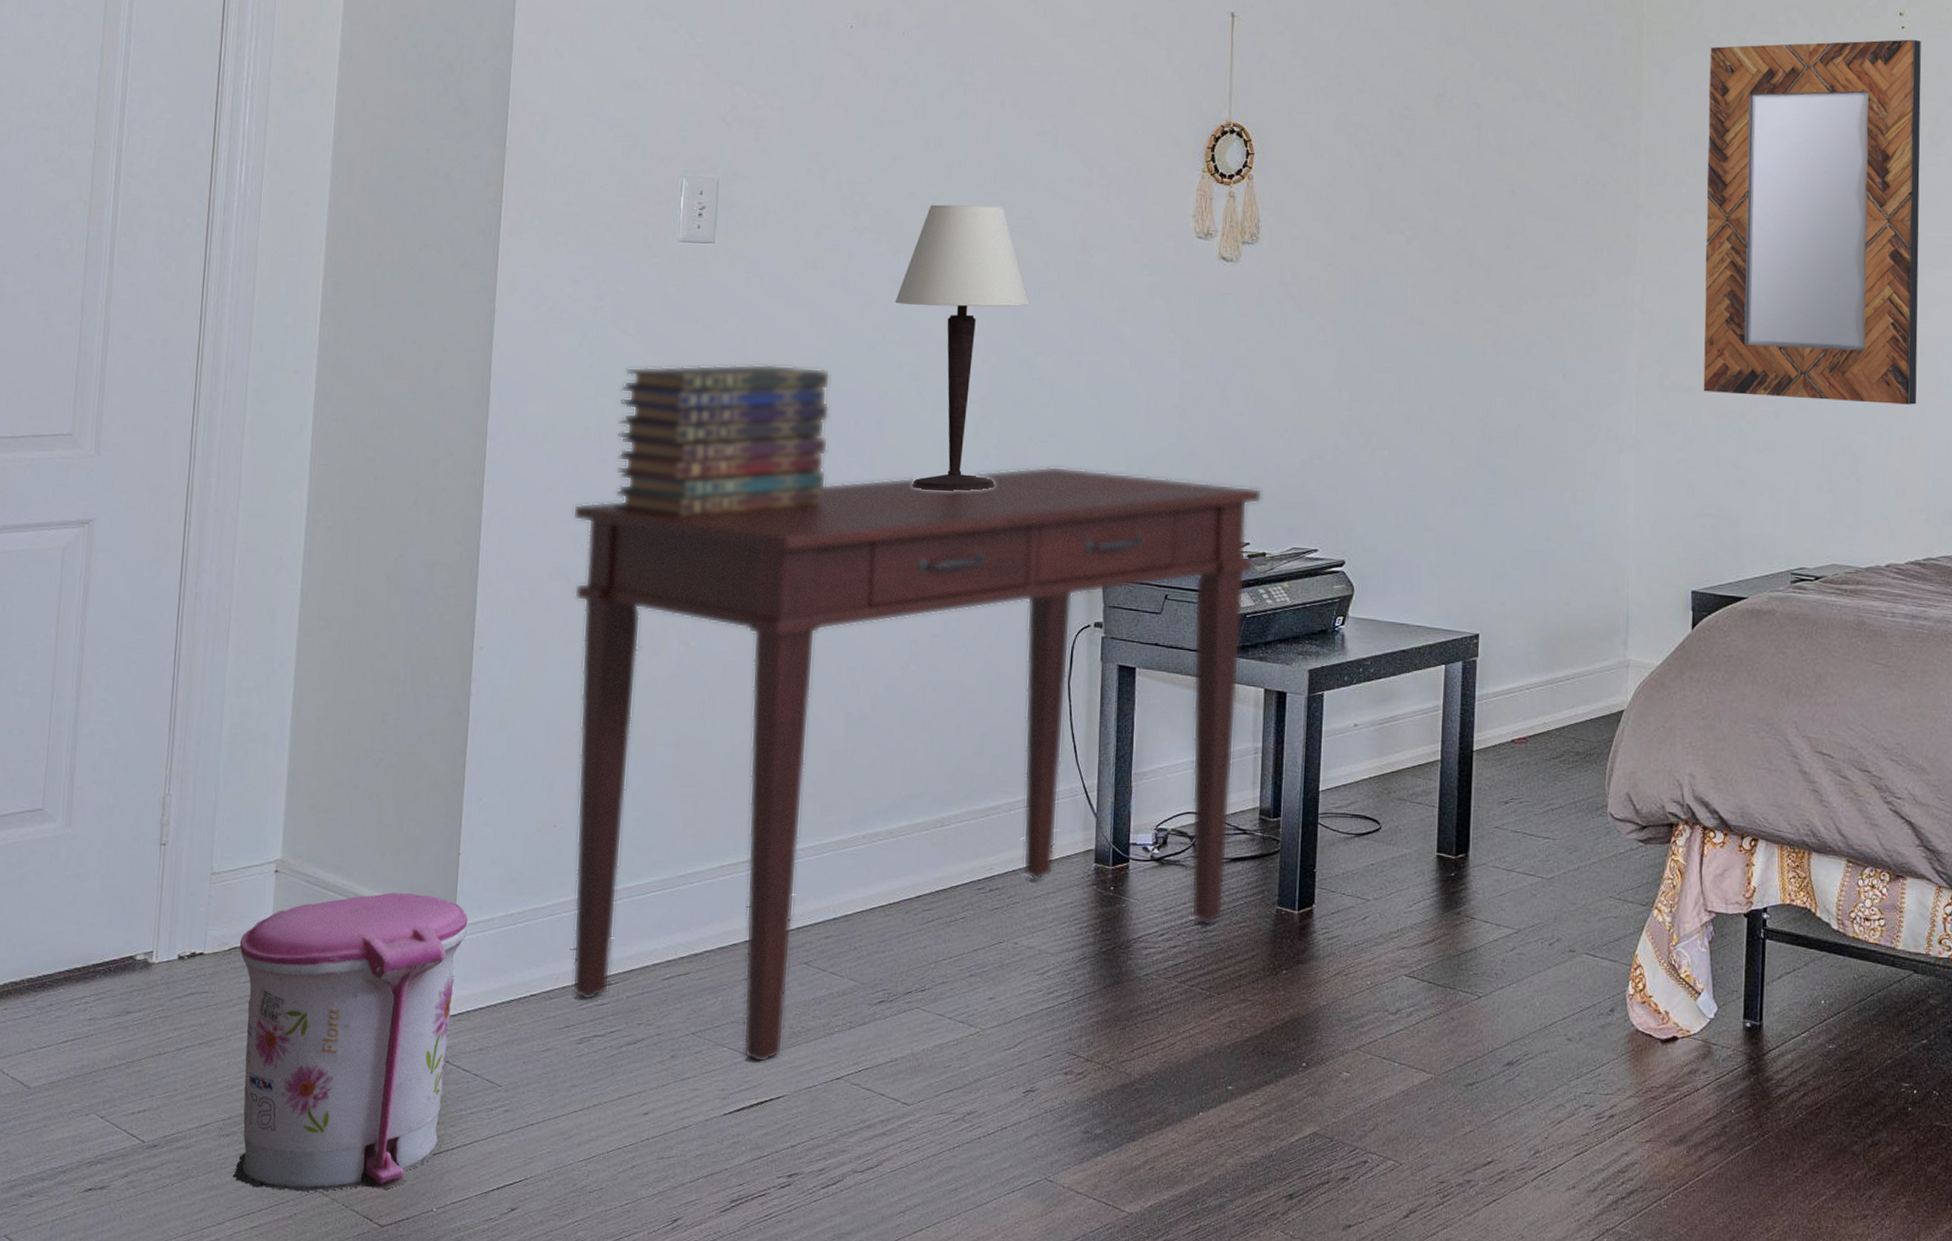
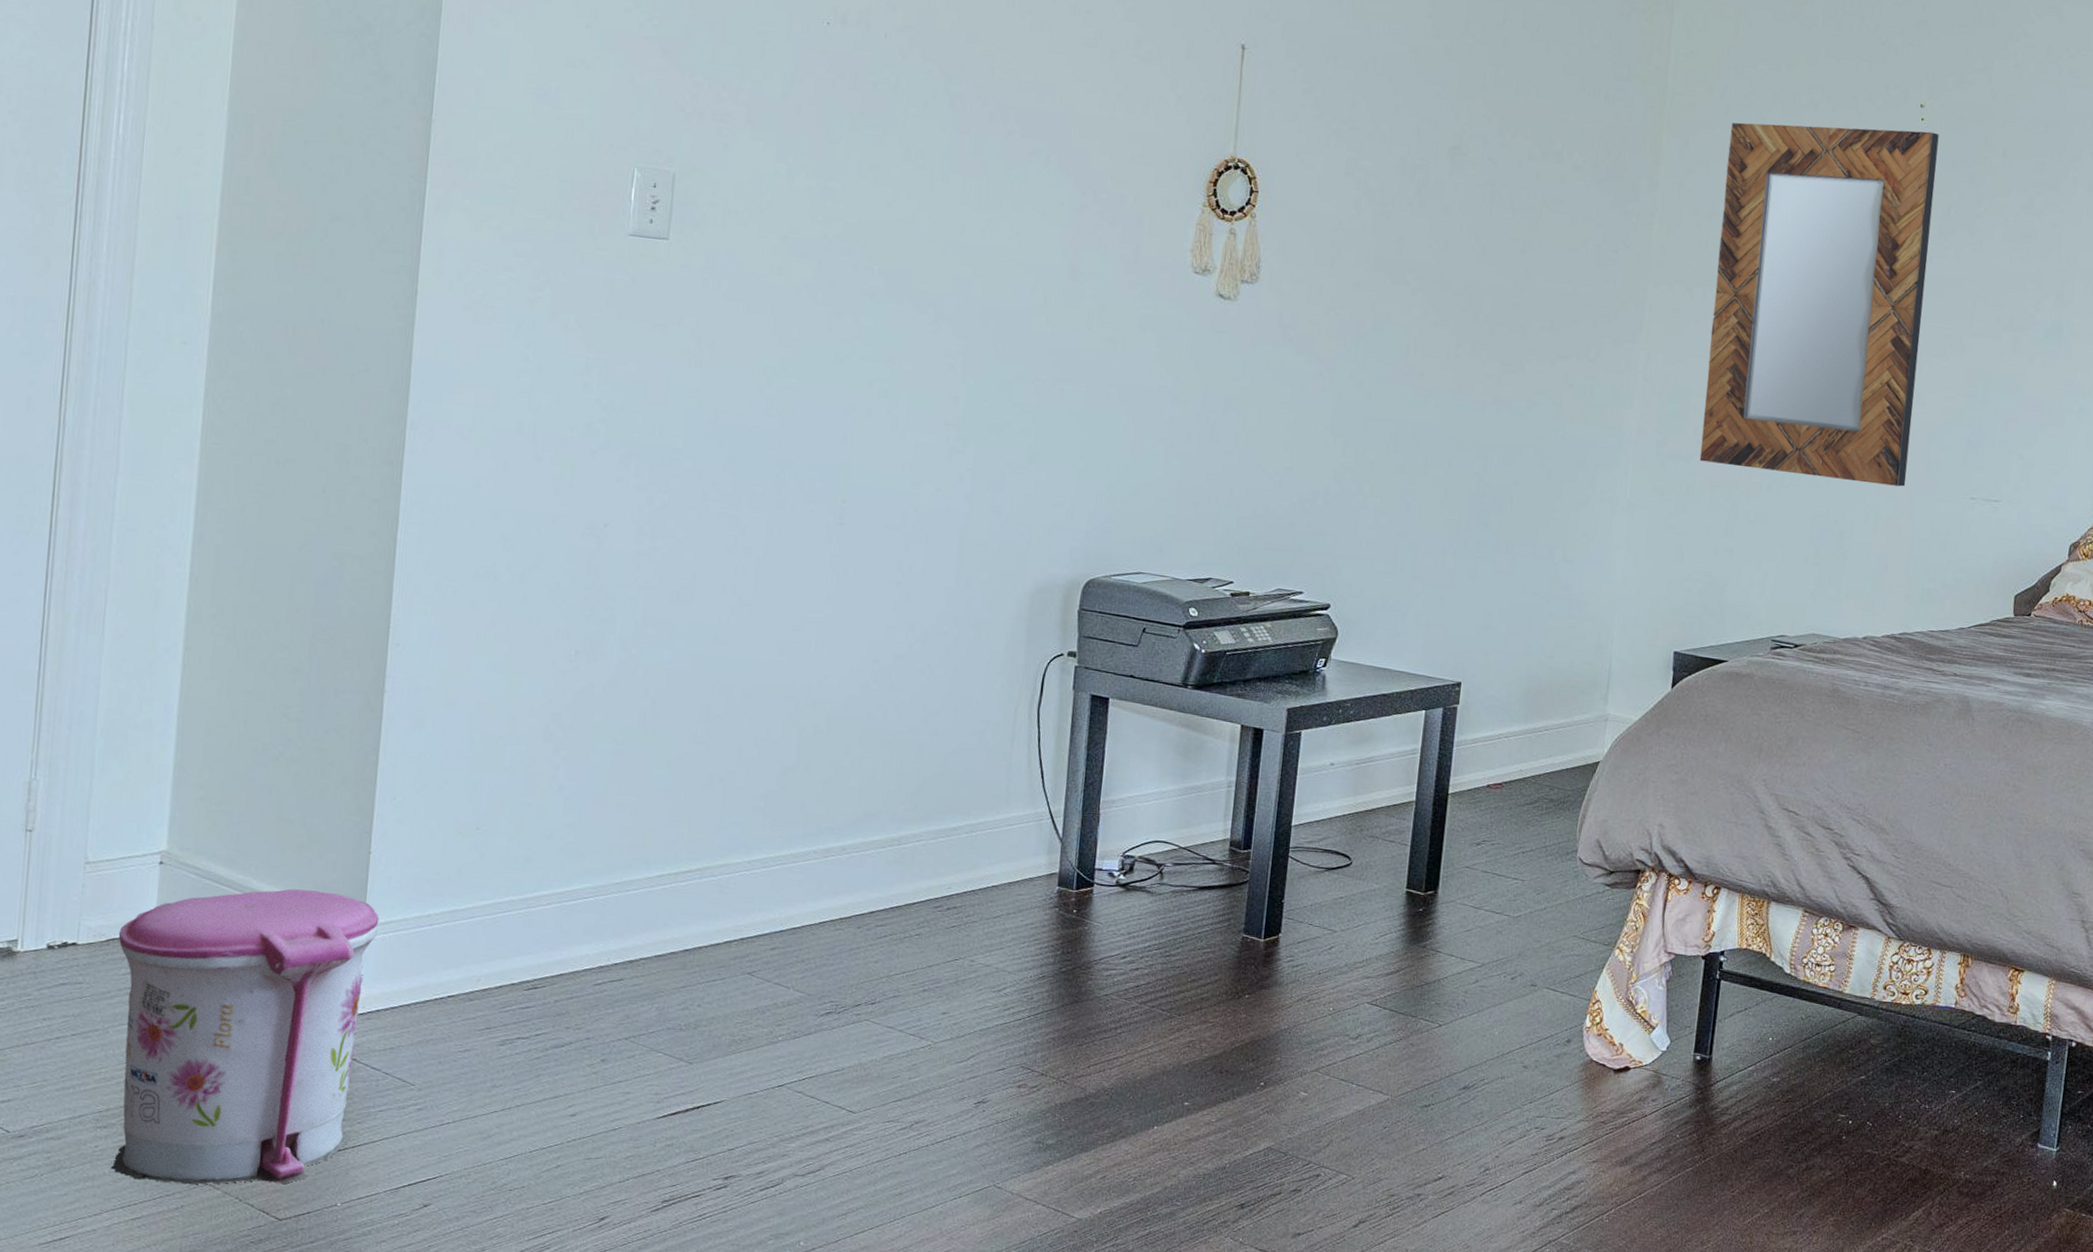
desk: present [572,466,1263,1063] -> none [494,493,1249,1069]
book stack: present [615,364,831,518] -> none [551,362,794,523]
table lamp: present [895,204,1030,491] -> none [866,217,1013,513]

